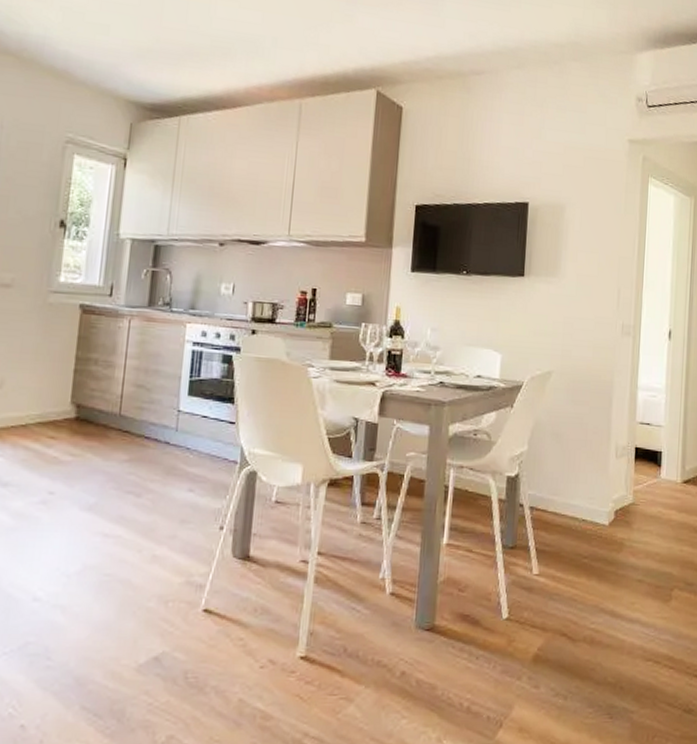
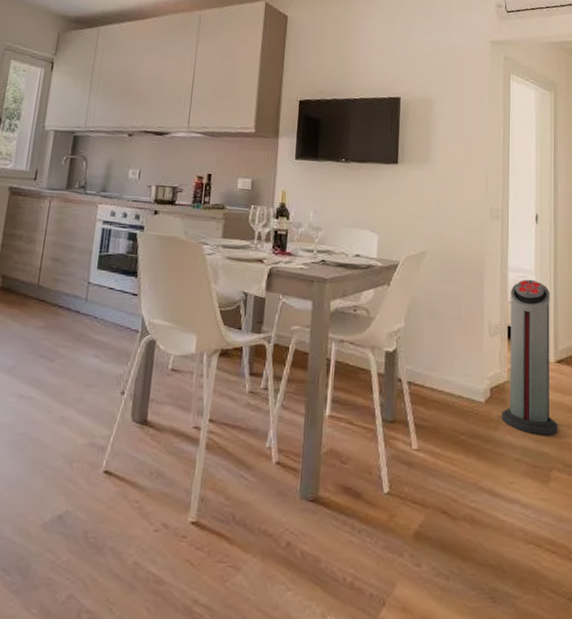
air purifier: none [625,398,682,555] -> present [502,279,558,435]

